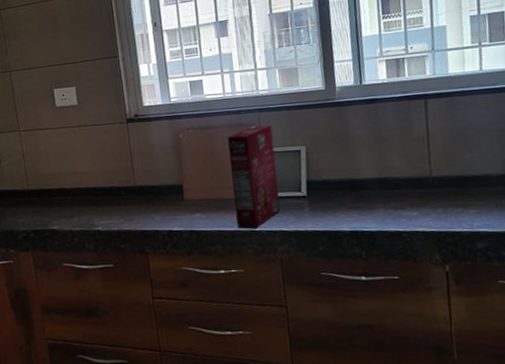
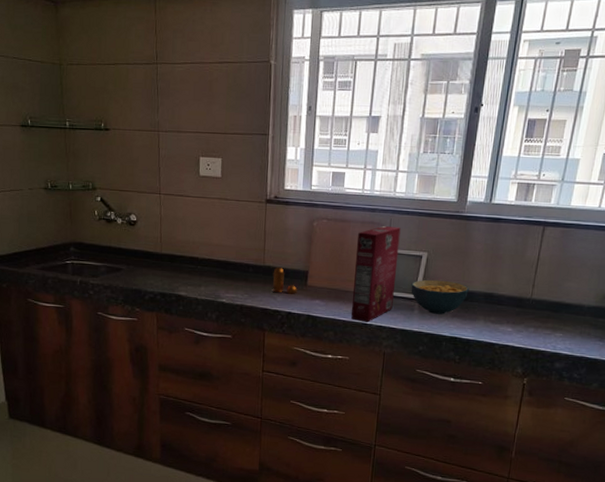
pepper shaker: none [146,184,175,212] -> present [272,266,298,294]
cereal bowl: none [295,172,360,210] -> present [411,279,469,315]

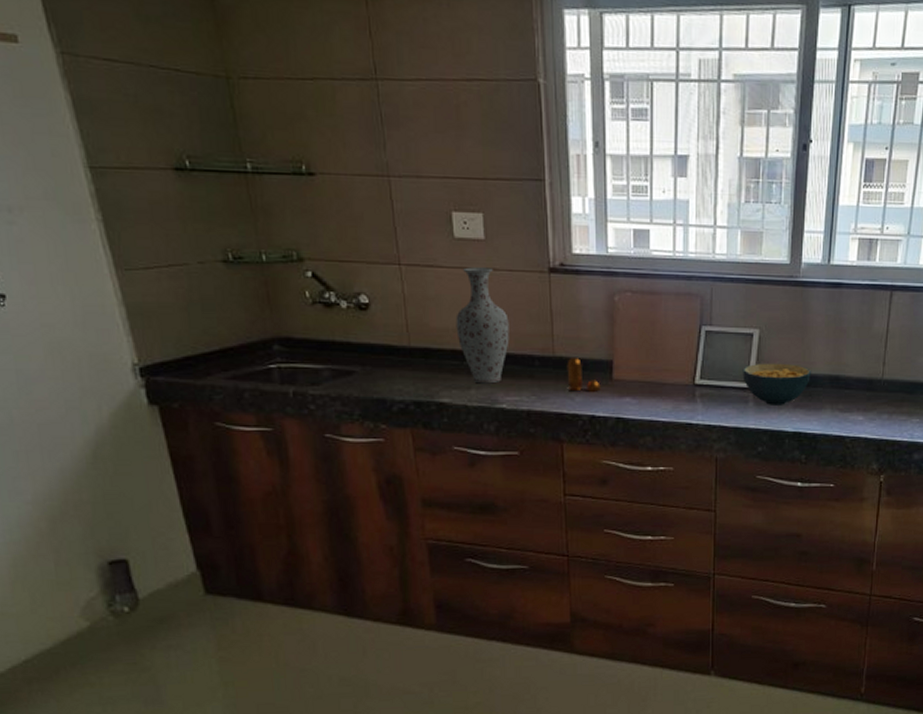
vase: none [195,197,233,284] -> present [455,267,510,384]
cereal box: present [351,226,401,322] -> none [673,298,725,422]

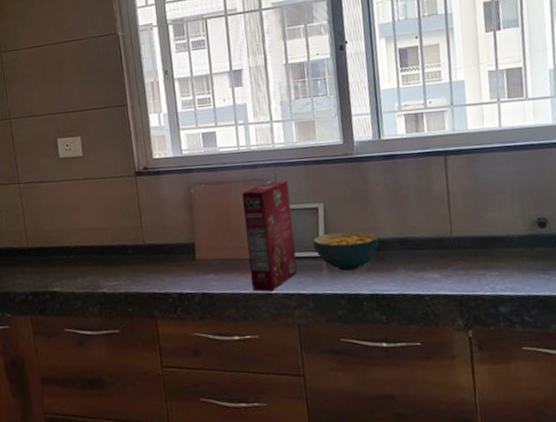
vase: present [455,267,510,384] -> none [63,178,107,273]
pepper shaker: present [566,356,601,392] -> none [155,243,186,272]
cereal box: none [673,298,725,422] -> present [242,180,297,292]

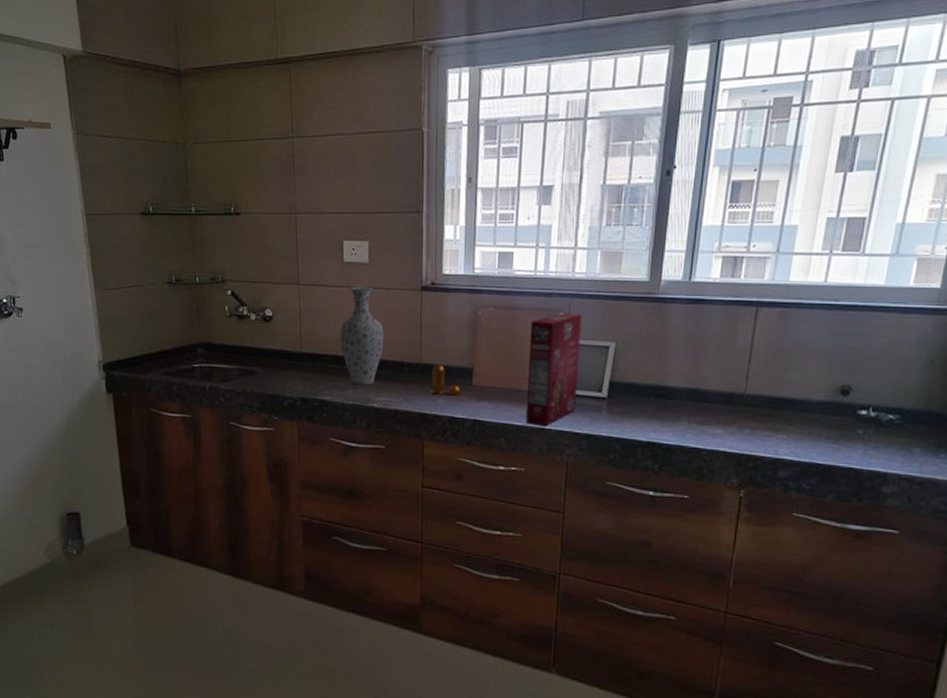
vase: none [63,178,107,273] -> present [339,286,384,386]
pepper shaker: none [155,243,186,272] -> present [431,364,461,396]
cereal bowl: present [313,231,379,271] -> none [597,374,667,415]

